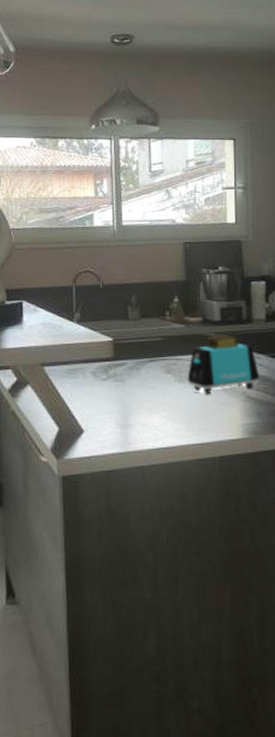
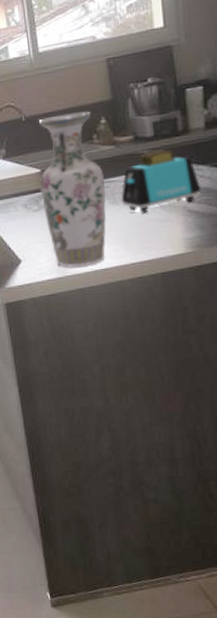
vase: none [110,287,173,444] -> present [39,111,107,268]

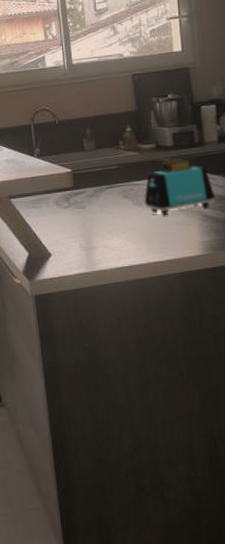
vase: present [39,111,107,268] -> none [70,119,131,264]

